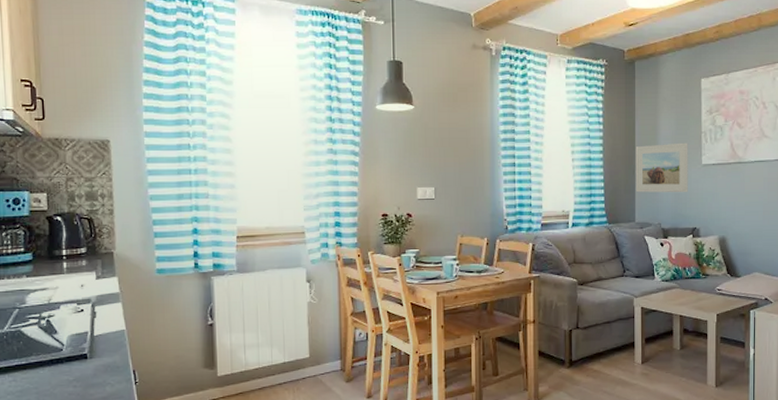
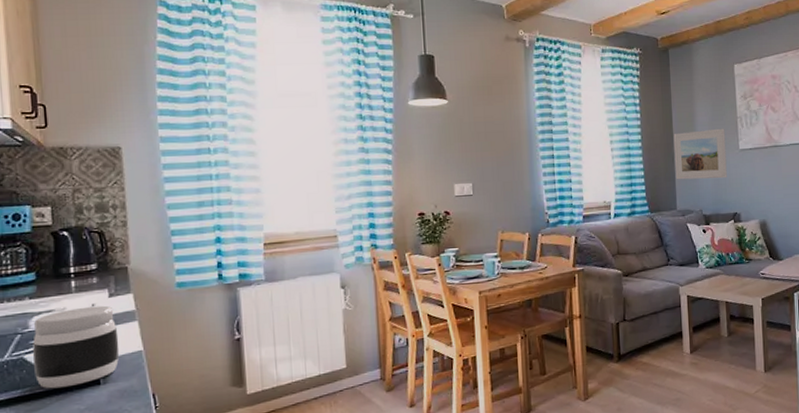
jar: none [28,286,105,360] -> present [32,305,120,389]

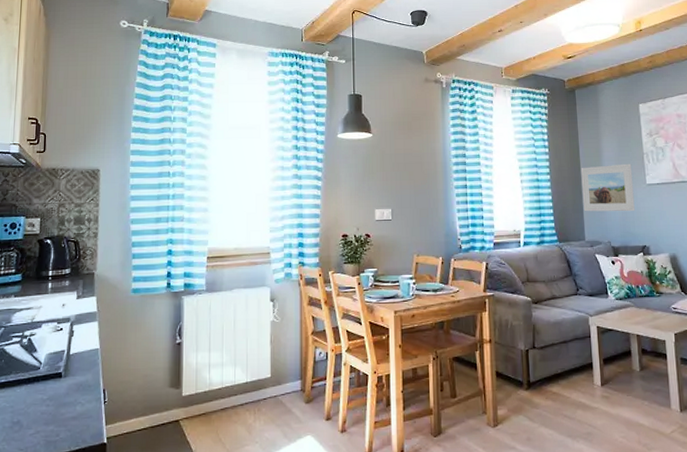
jar: present [32,305,120,389] -> none [10,306,81,379]

